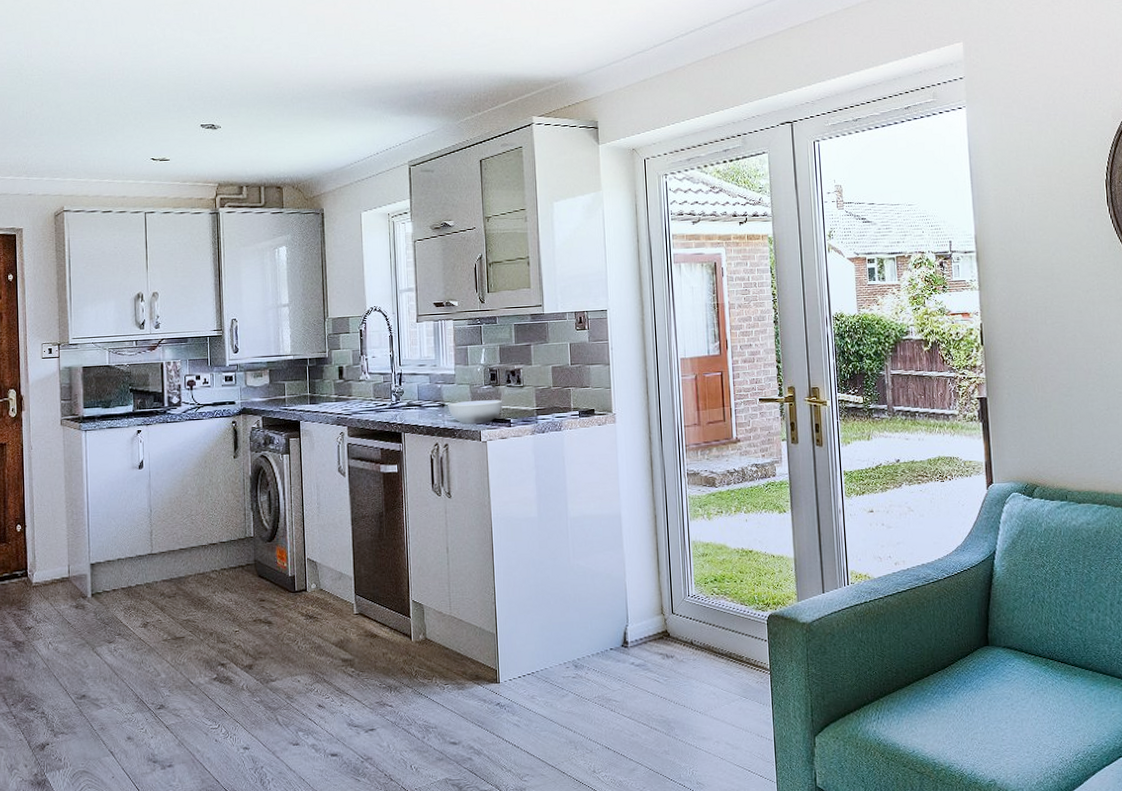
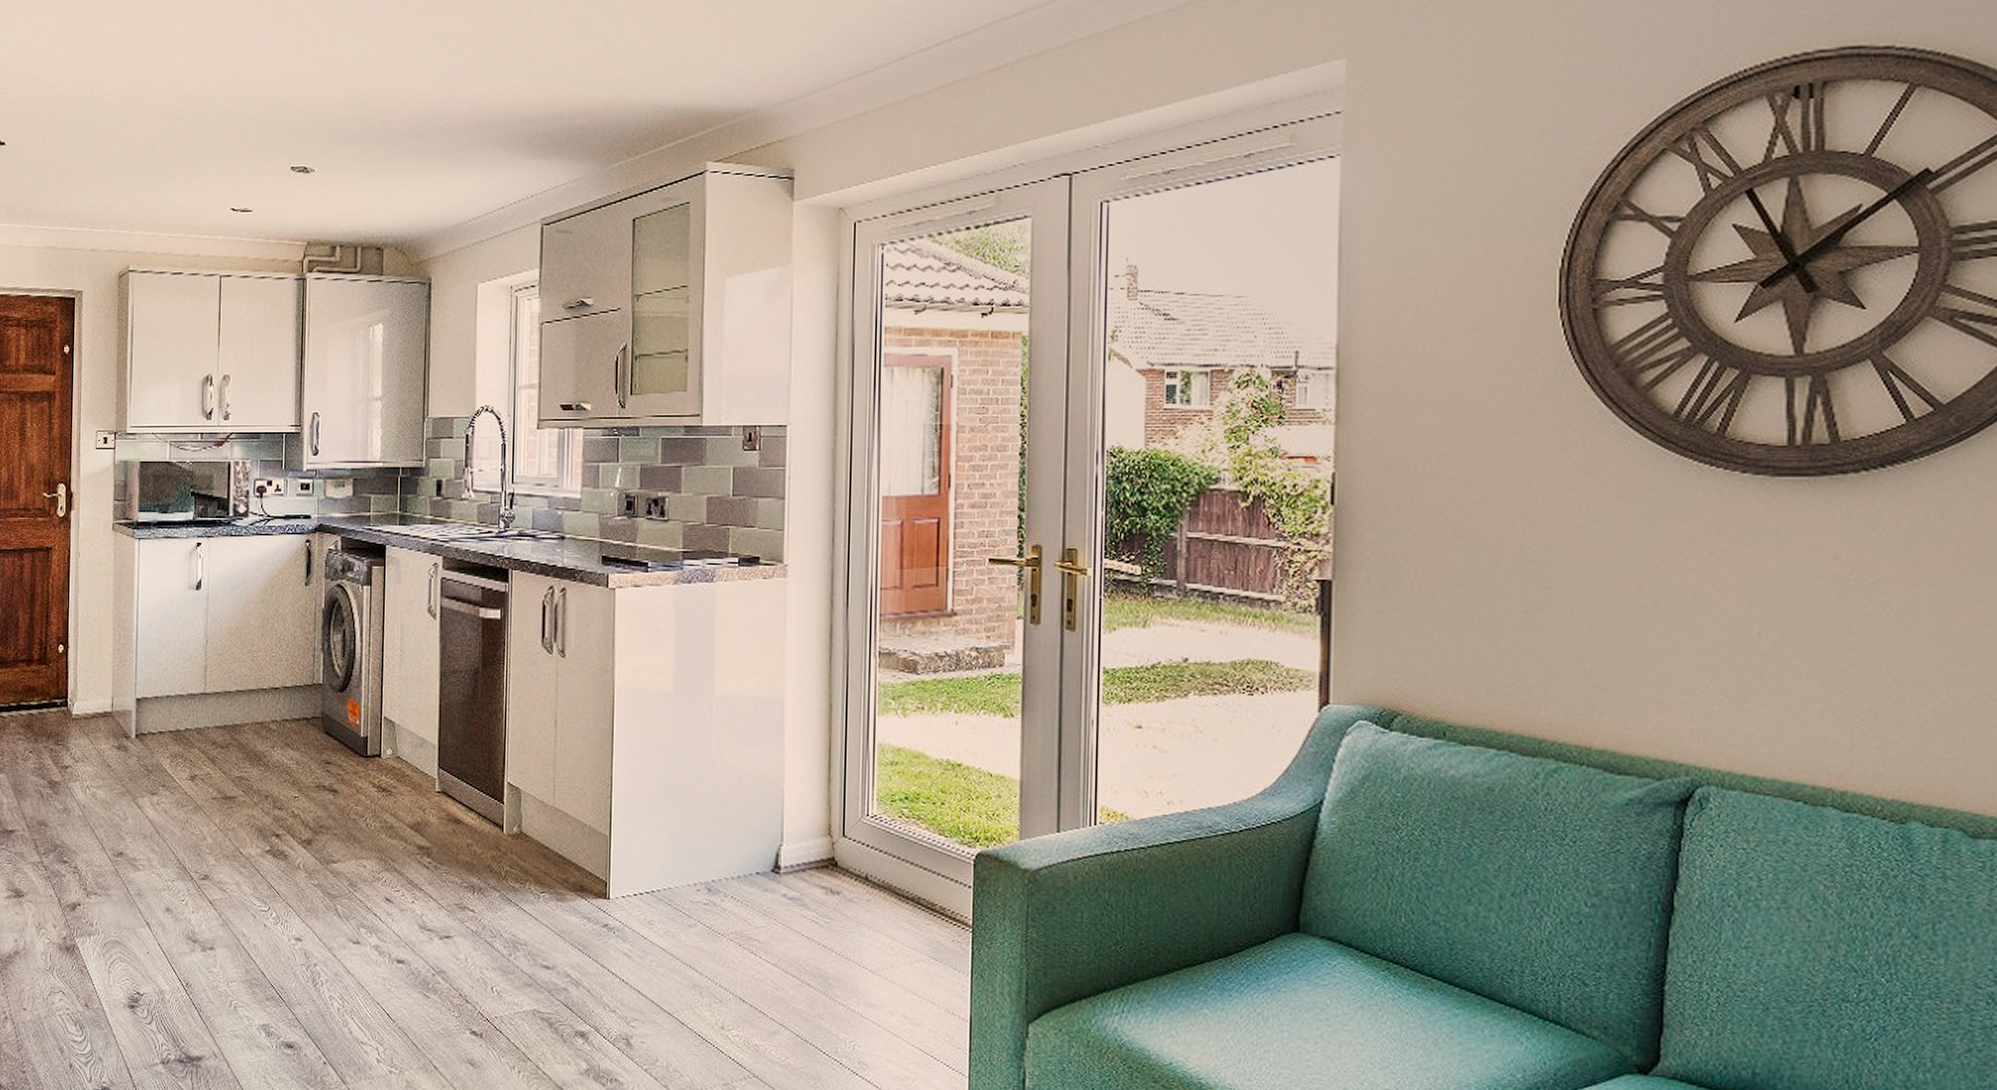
bowl: present [447,399,503,425] -> none [567,535,640,566]

